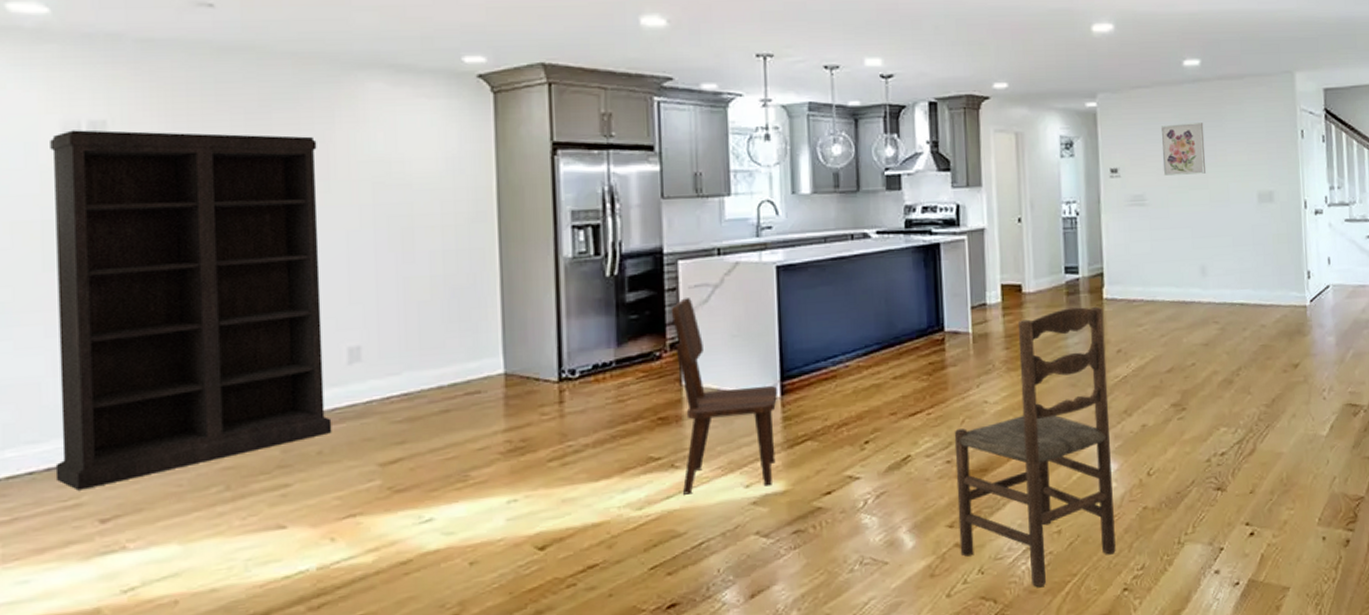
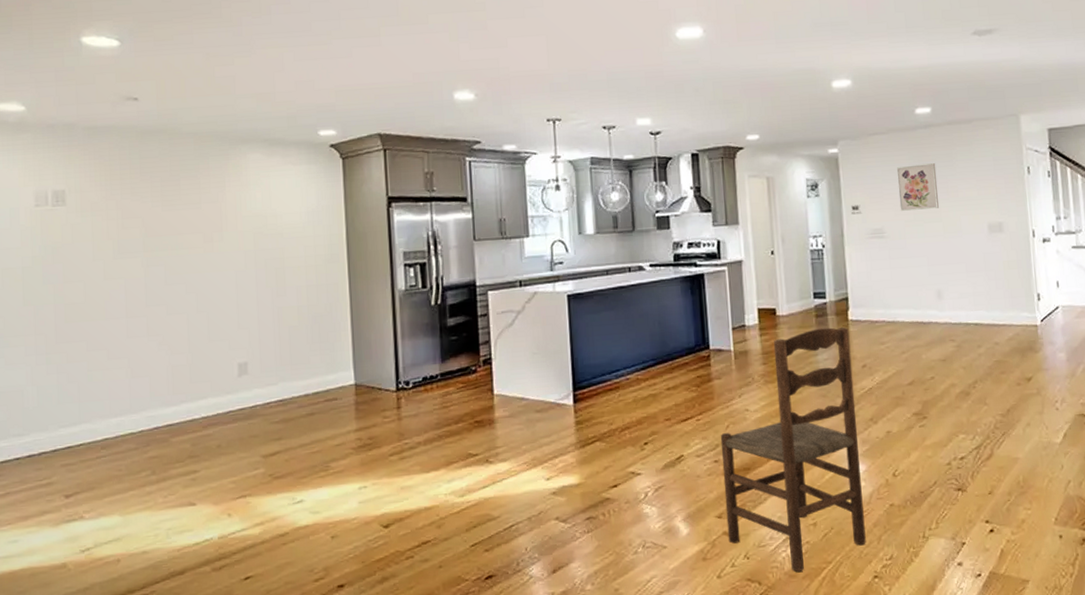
bookshelf: present [50,130,332,491] -> none [27,197,228,473]
dining chair: present [670,298,778,495] -> none [483,322,572,485]

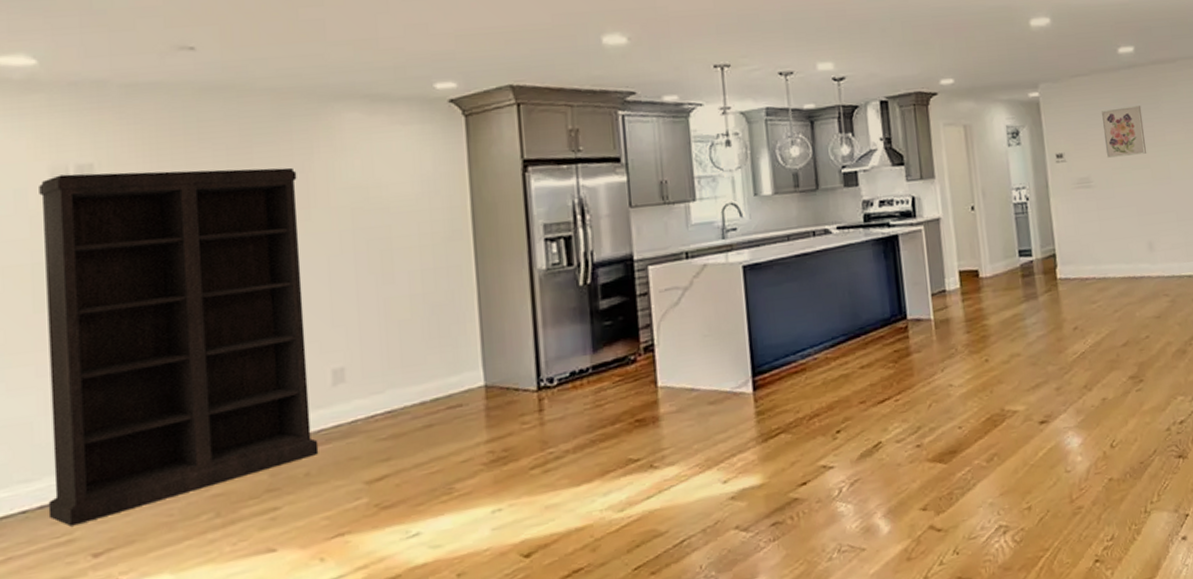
bookshelf: none [27,197,228,473] -> present [39,167,319,527]
dining chair: present [720,327,866,572] -> none [922,287,1085,564]

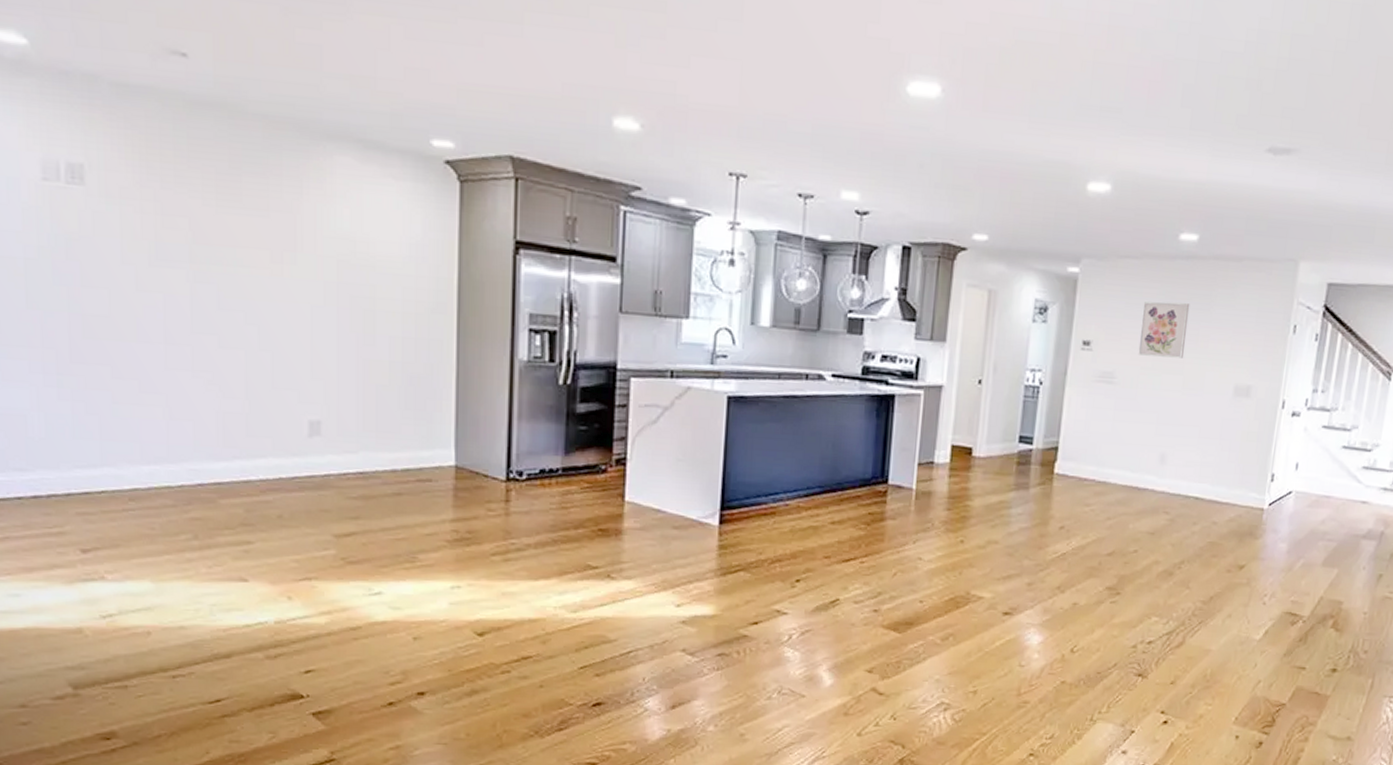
bookshelf: present [39,167,319,527] -> none [31,170,292,520]

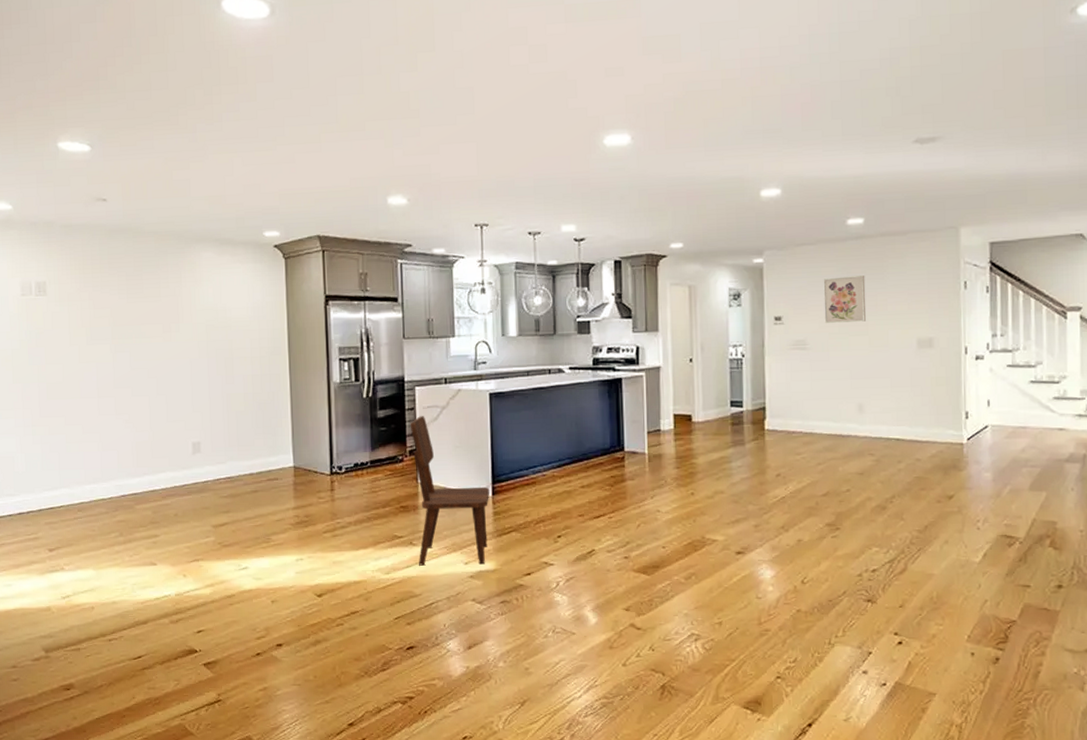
dining chair: none [615,416,717,608] -> present [410,416,490,566]

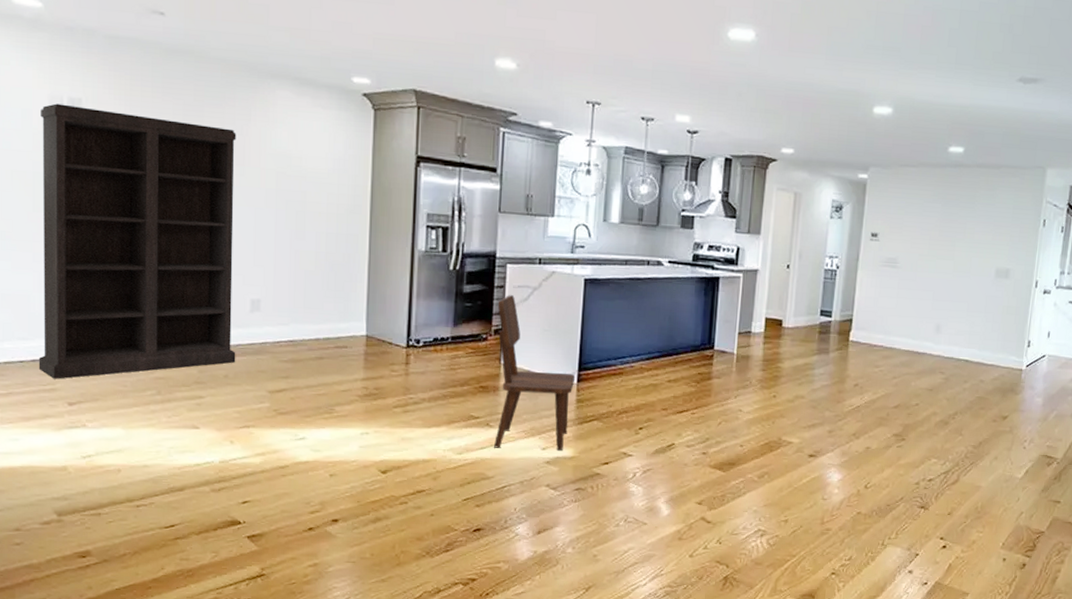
bookshelf: none [15,288,183,529] -> present [38,103,237,379]
wall art: present [823,276,866,323] -> none [916,201,958,247]

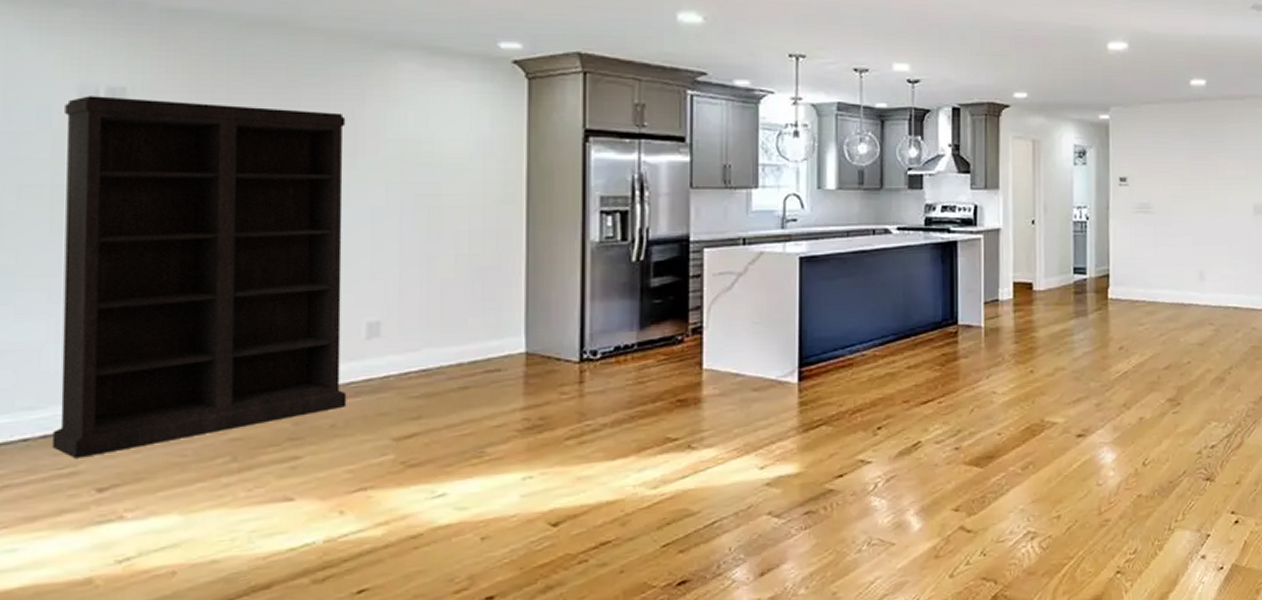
dining chair: present [493,295,576,451] -> none [694,285,796,475]

